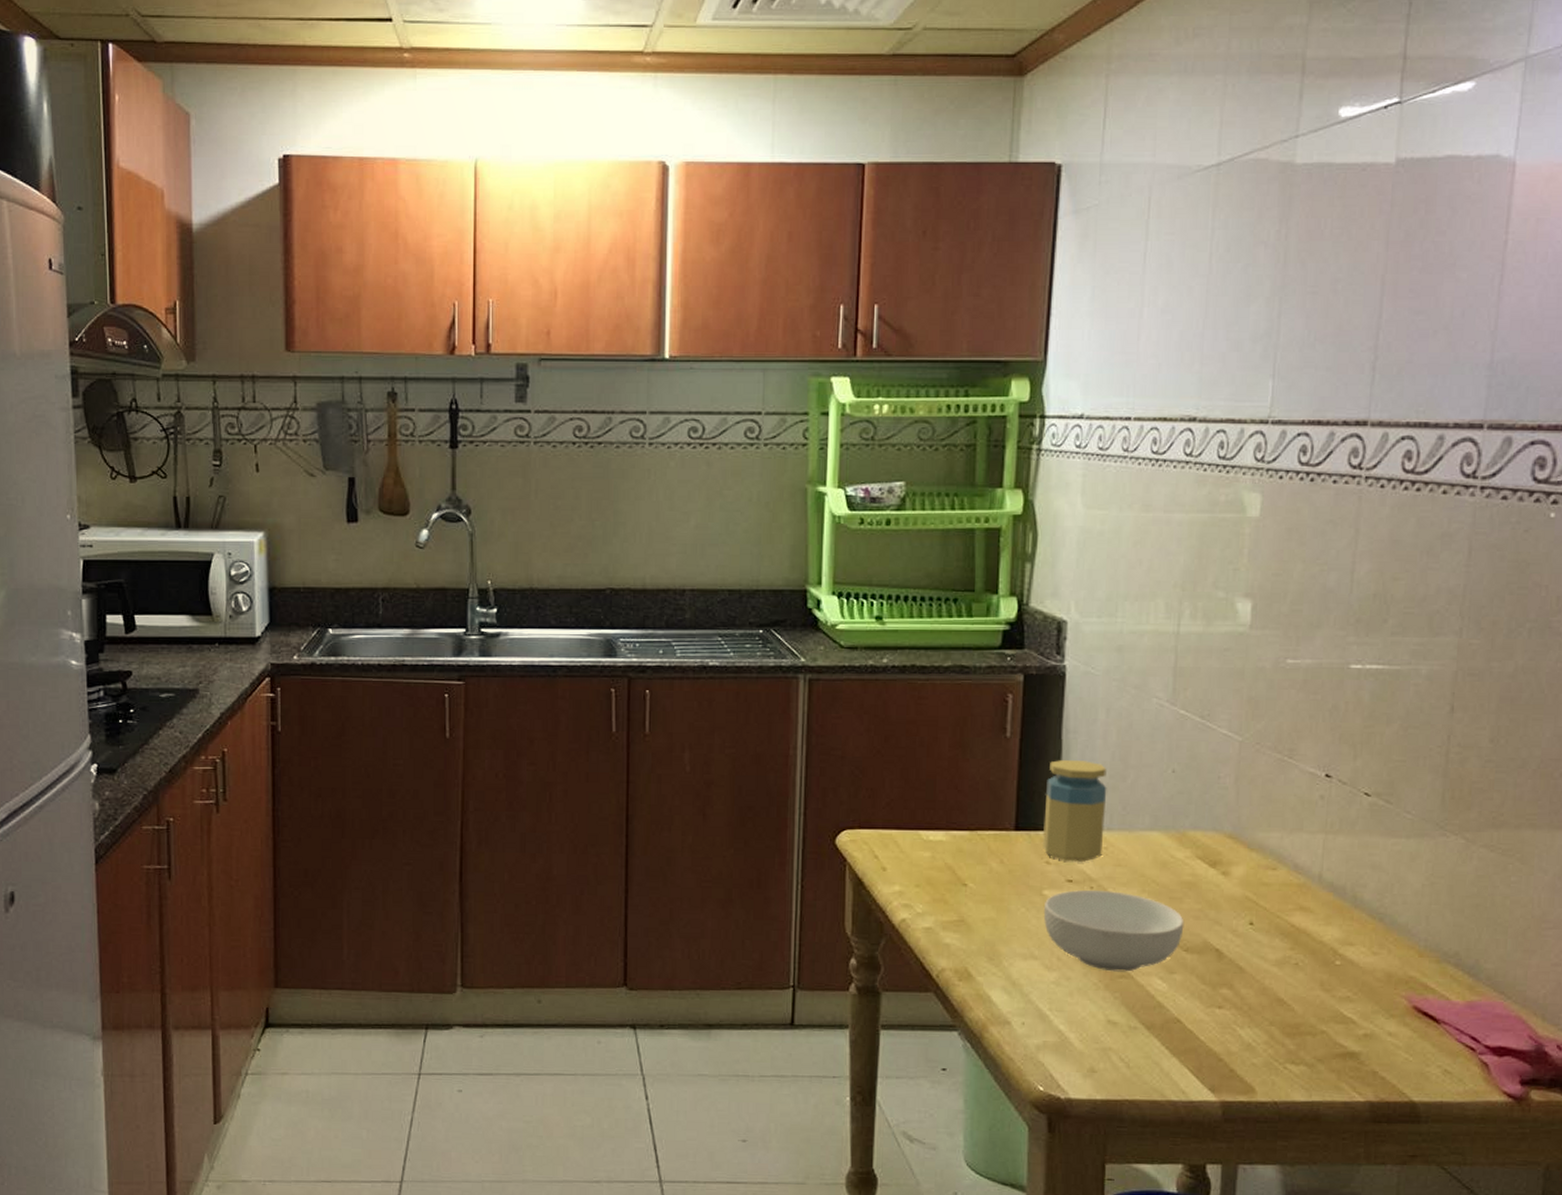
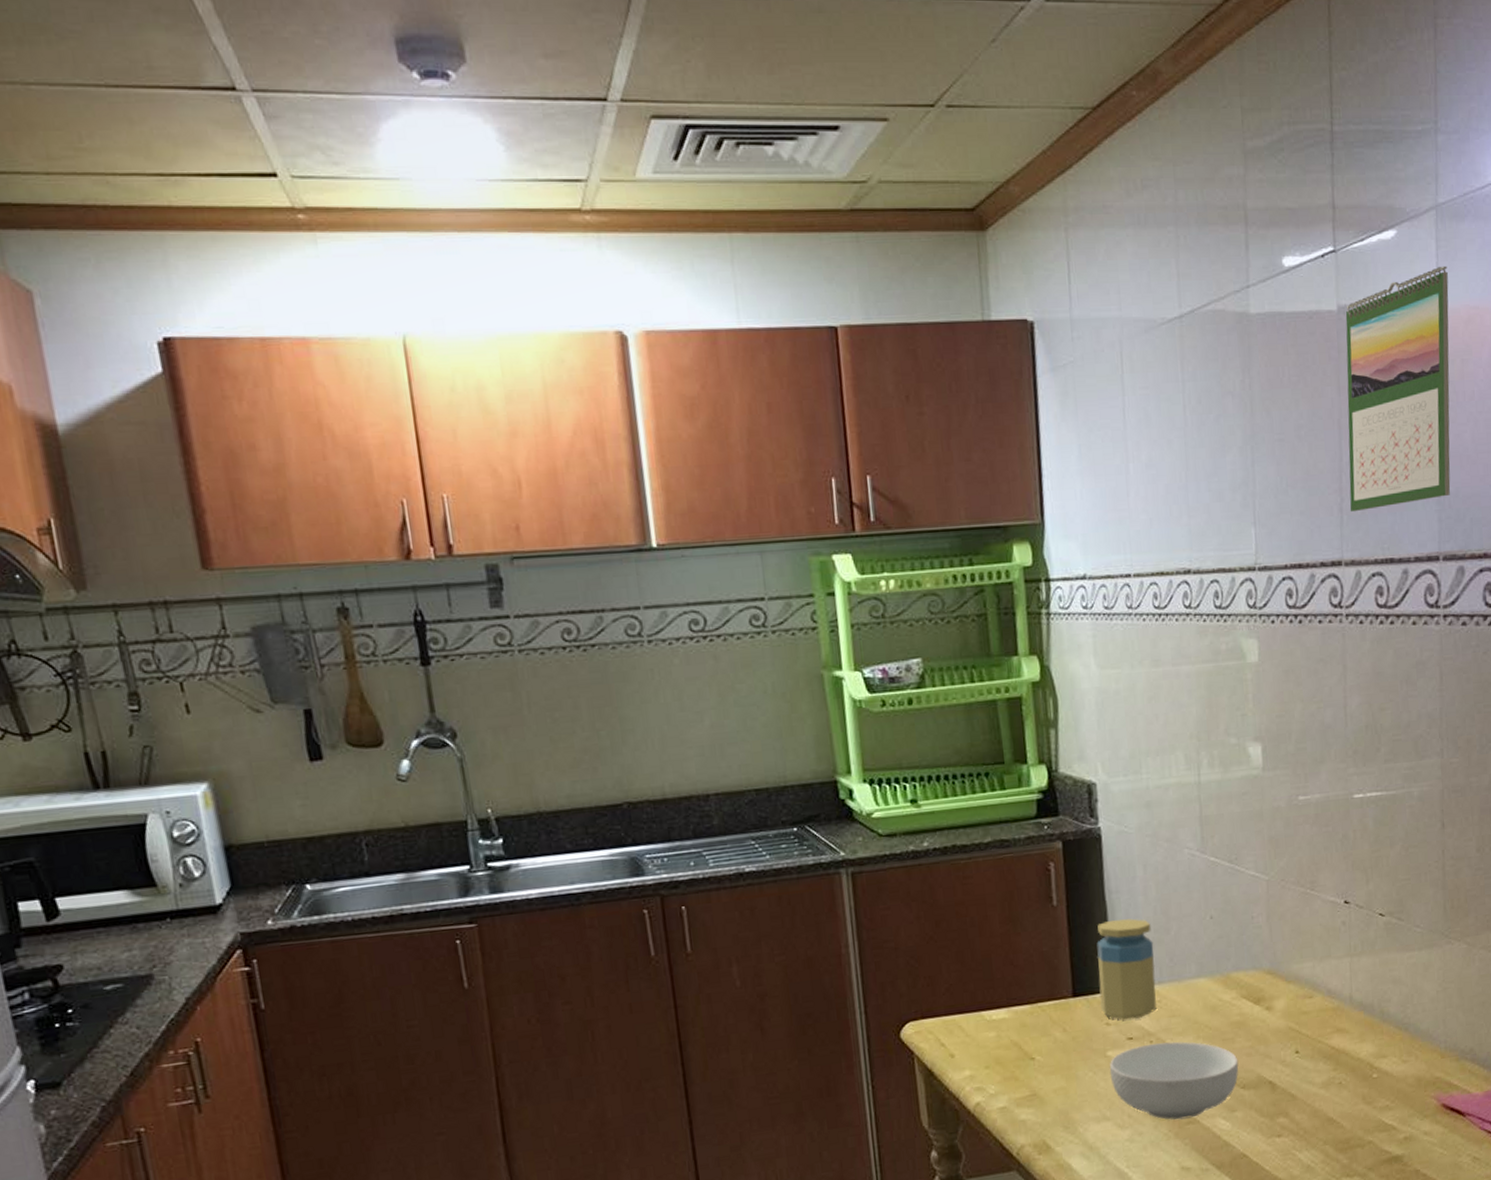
calendar: none [1384,120,1532,372] -> present [1345,266,1451,513]

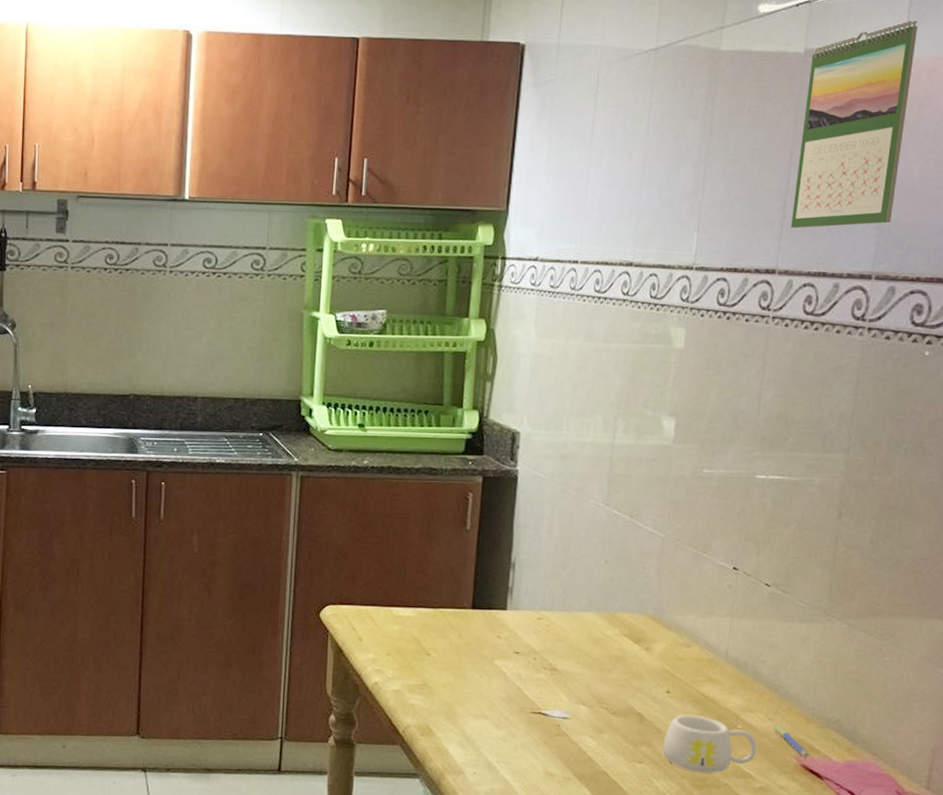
jar: present [1096,918,1157,1020] -> none [494,549,550,638]
cereal bowl: present [1109,1041,1239,1120] -> none [494,660,612,731]
mug: none [1300,1072,1396,1135] -> present [663,715,757,774]
pen: none [1409,1065,1448,1096] -> present [774,724,809,758]

